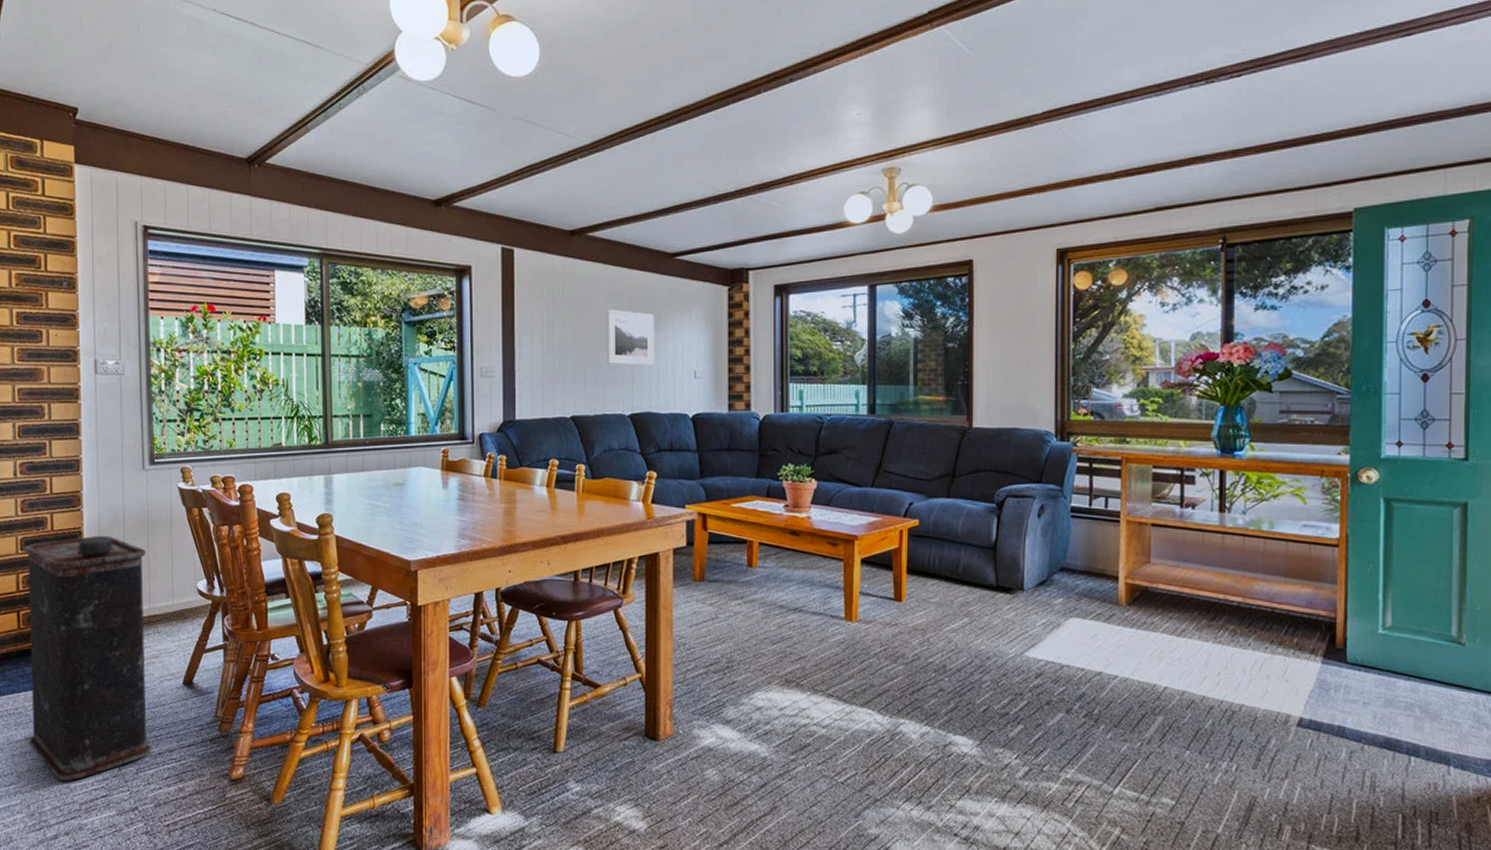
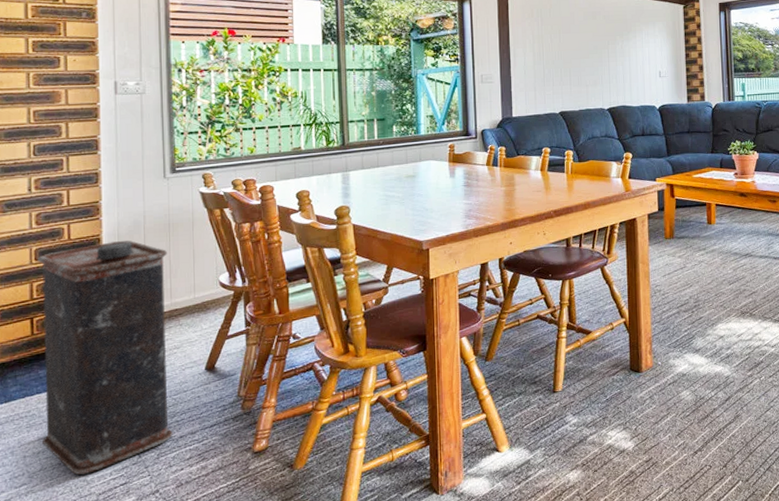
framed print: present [607,309,654,366] -> none [587,24,627,69]

